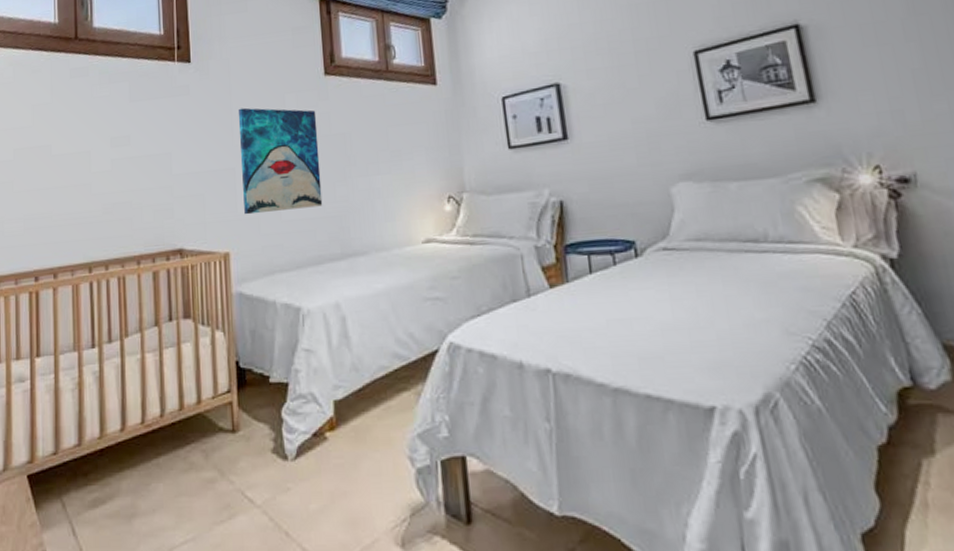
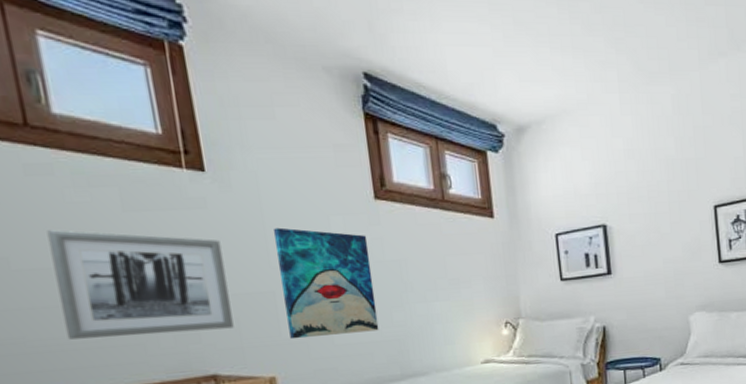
wall art: none [78,120,200,214] -> present [46,230,234,340]

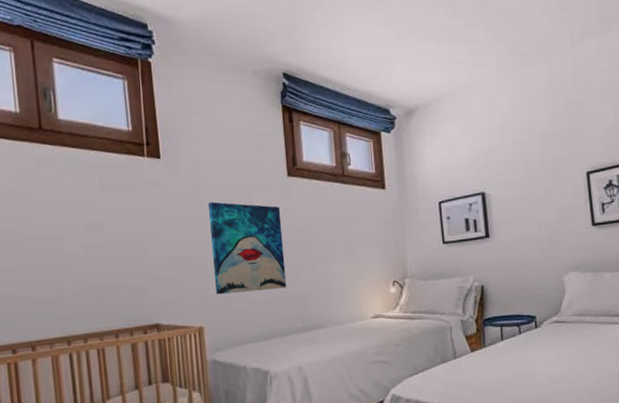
wall art: present [46,230,234,340] -> none [47,207,174,294]

